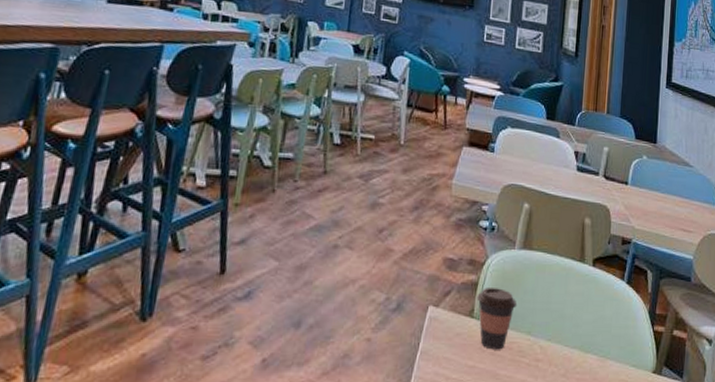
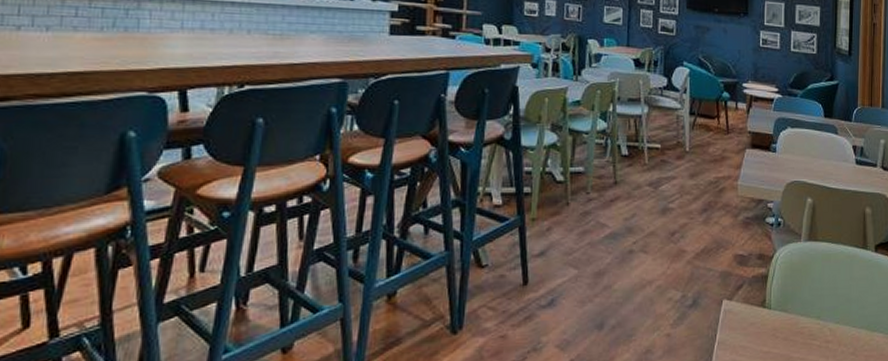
coffee cup: present [477,288,518,350] -> none [768,279,806,336]

